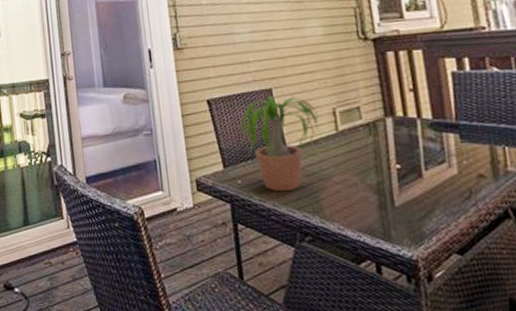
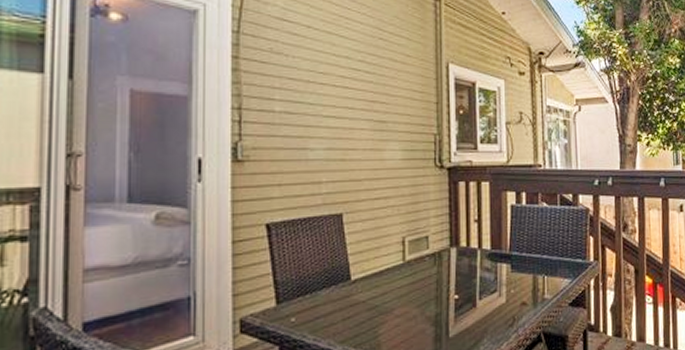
potted plant: present [236,96,330,191] -> none [294,222,395,328]

